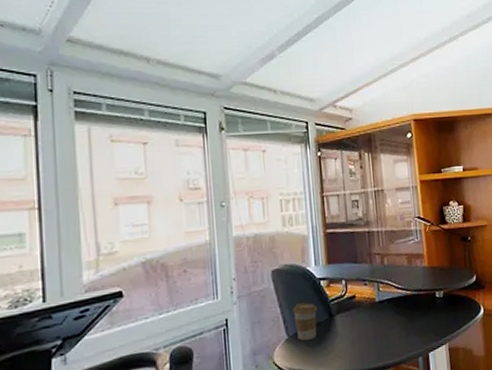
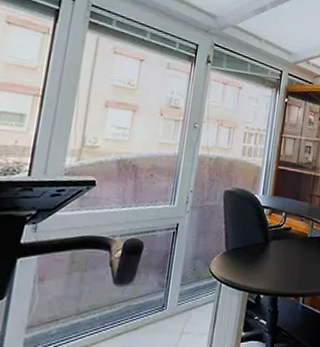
coffee cup: present [293,302,317,341] -> none [234,224,256,257]

